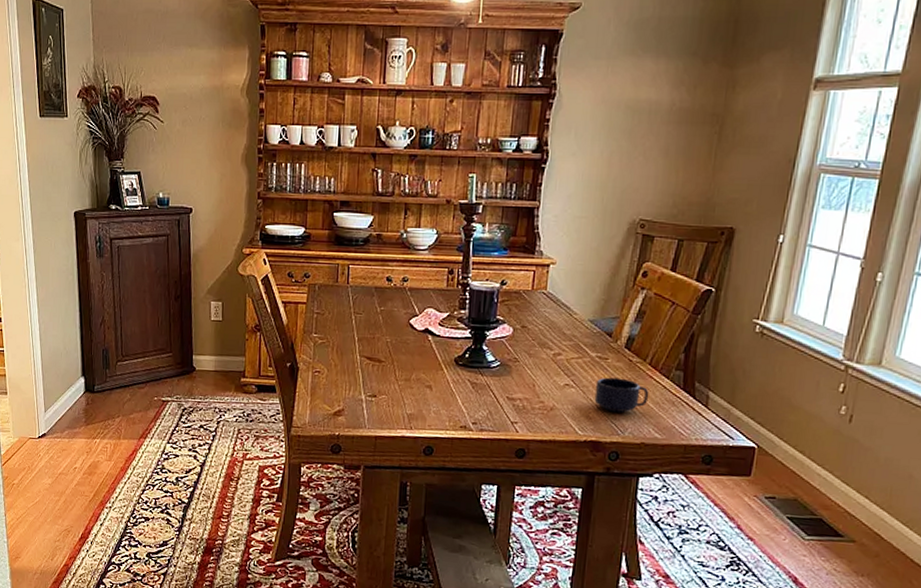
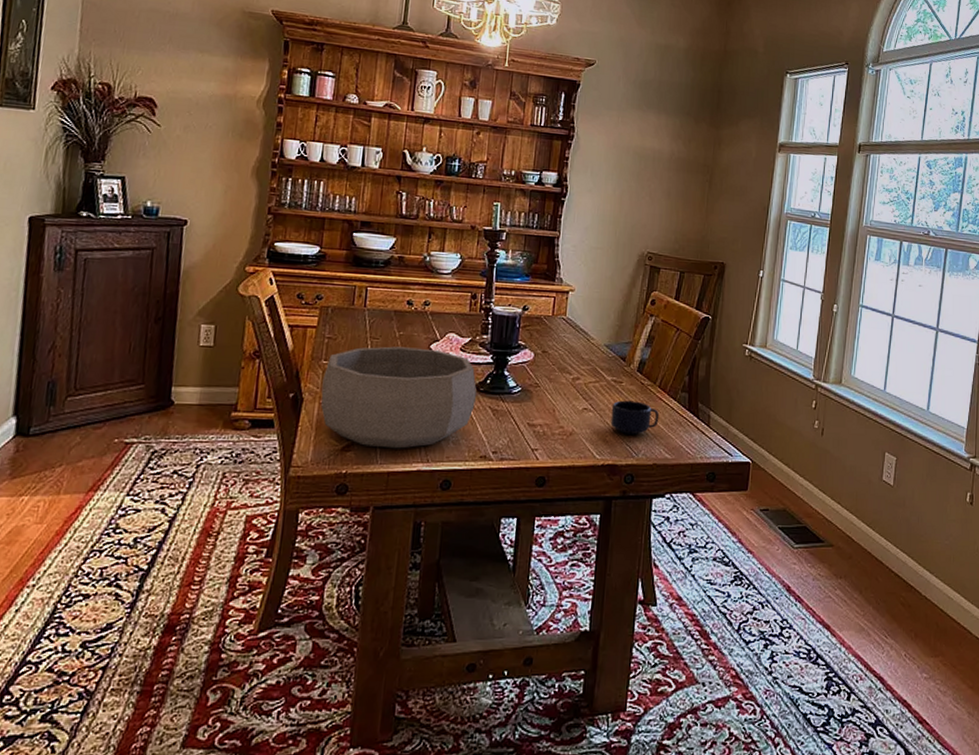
decorative bowl: none [313,321,456,416] -> present [320,346,477,449]

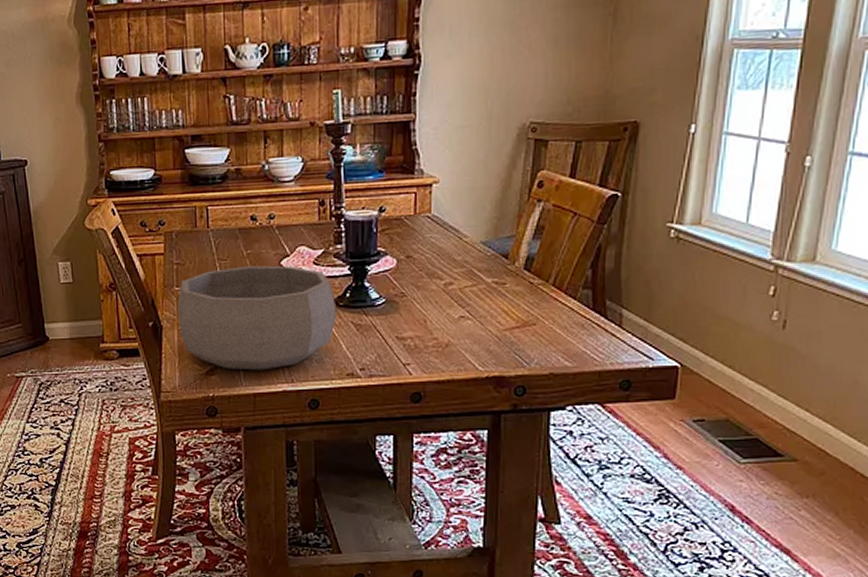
mug: present [610,400,660,434] -> none [494,303,555,342]

